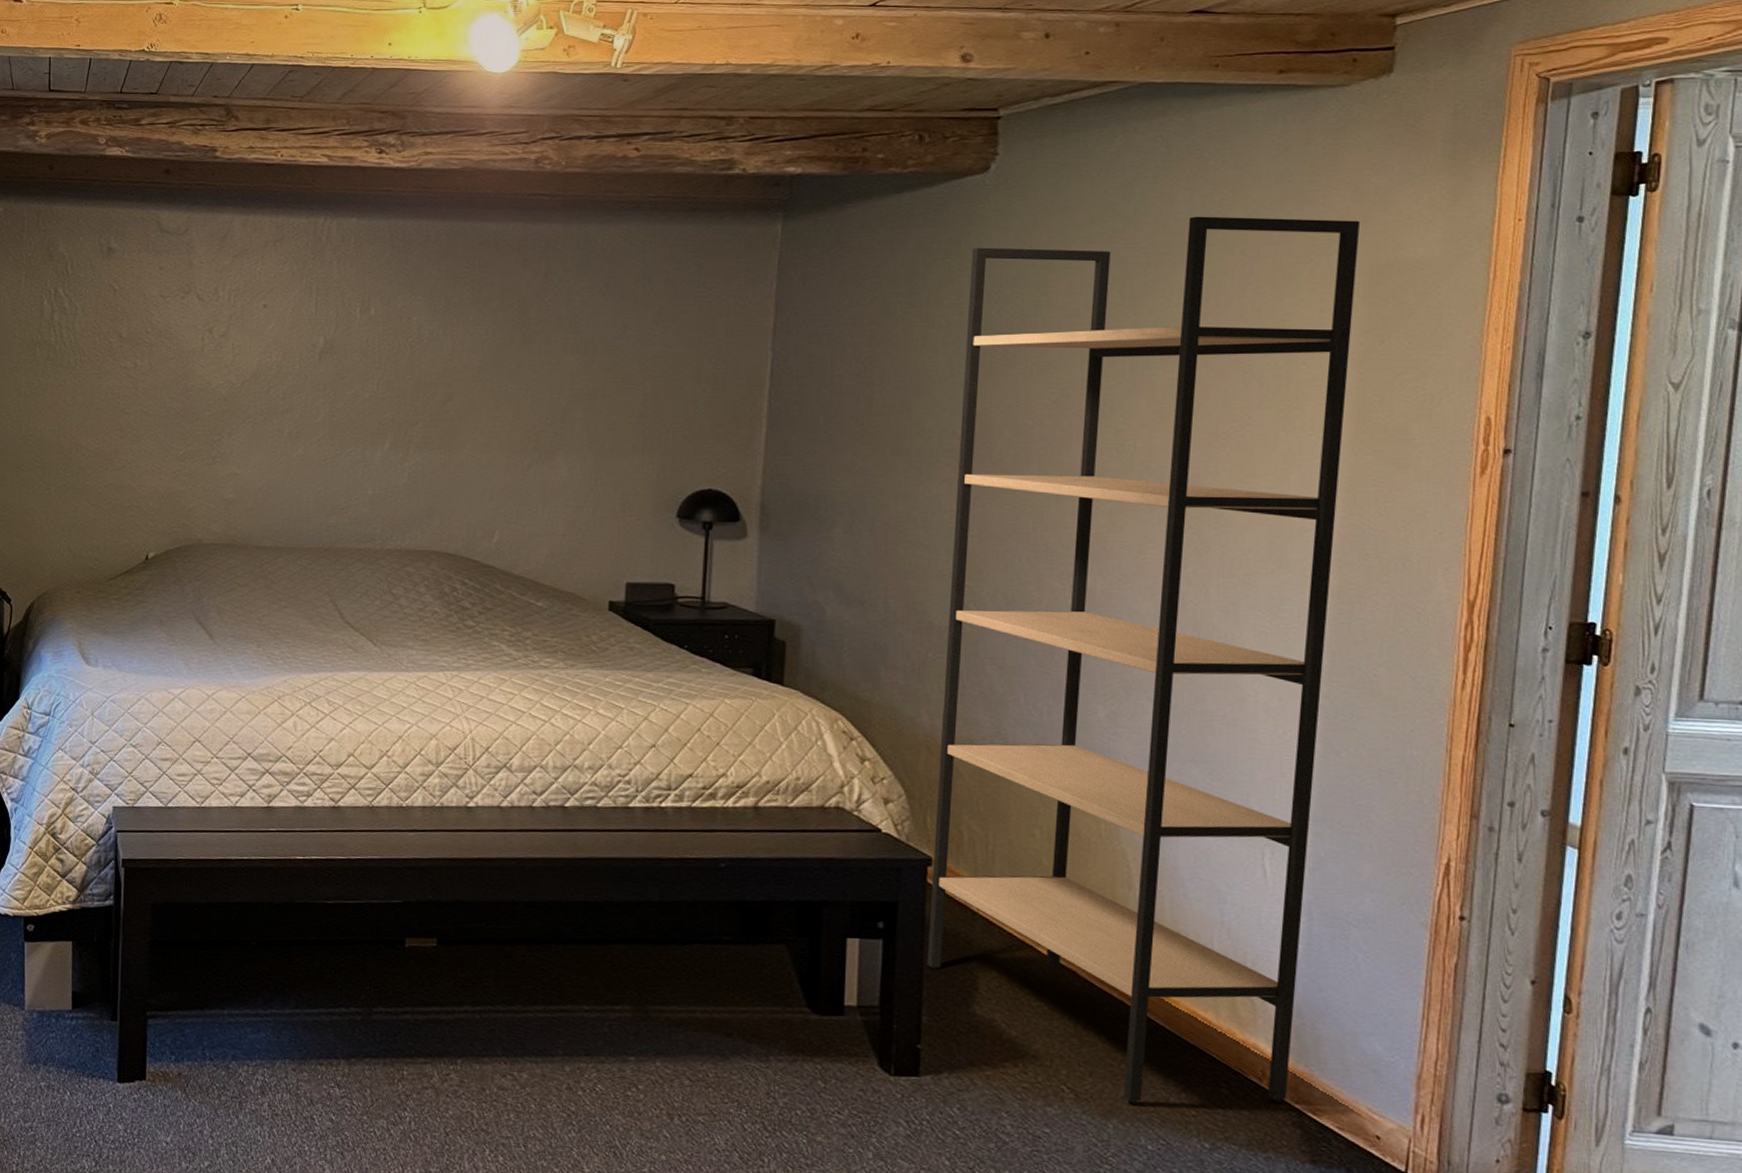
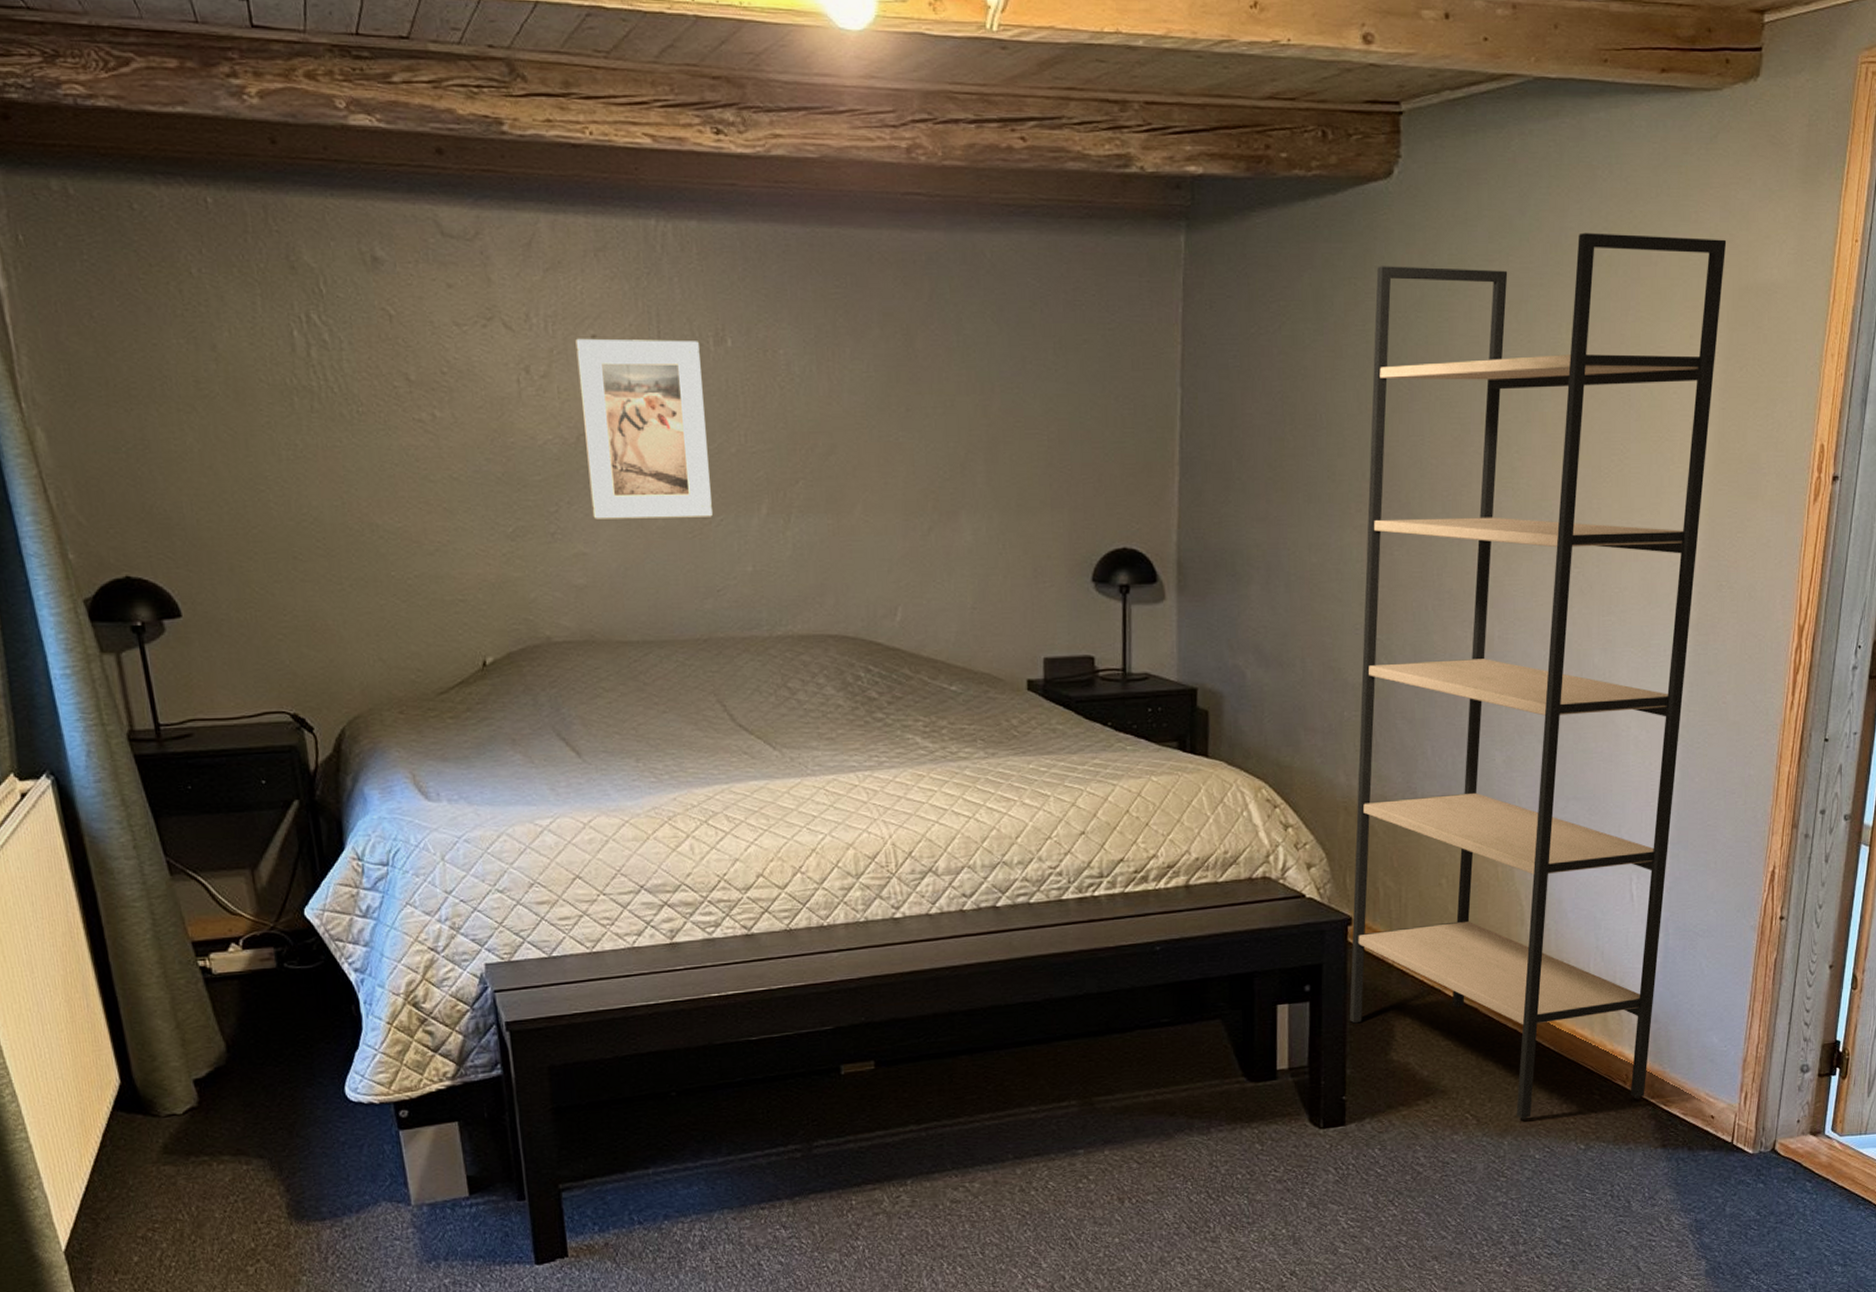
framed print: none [247,307,348,449] -> present [575,338,713,519]

